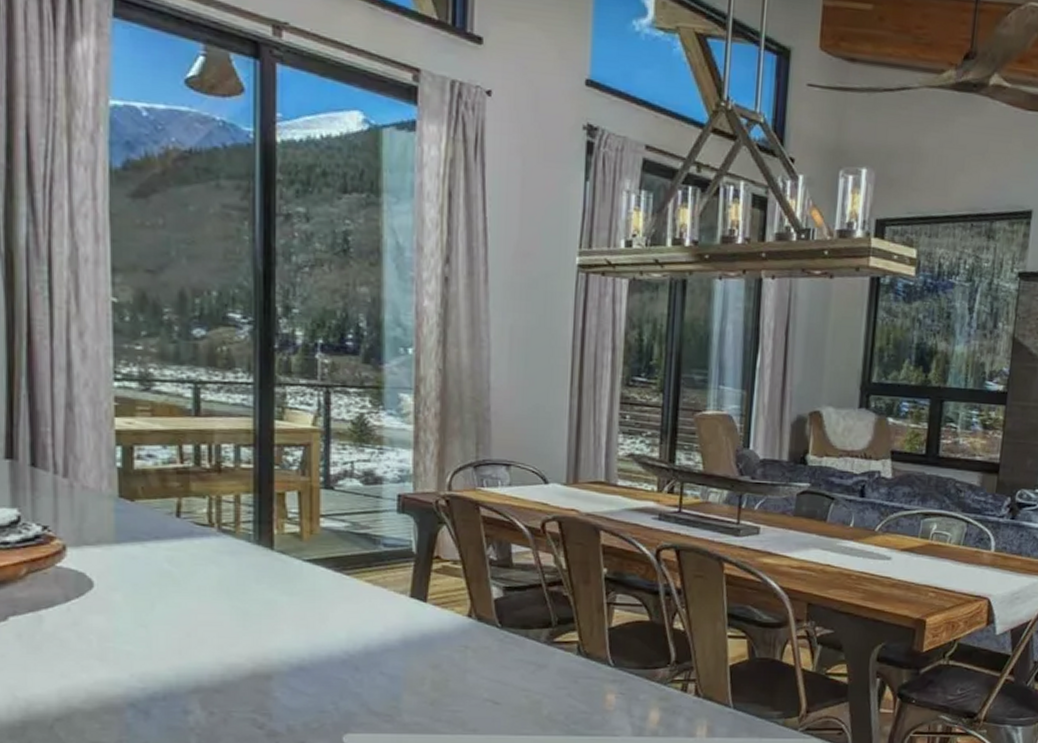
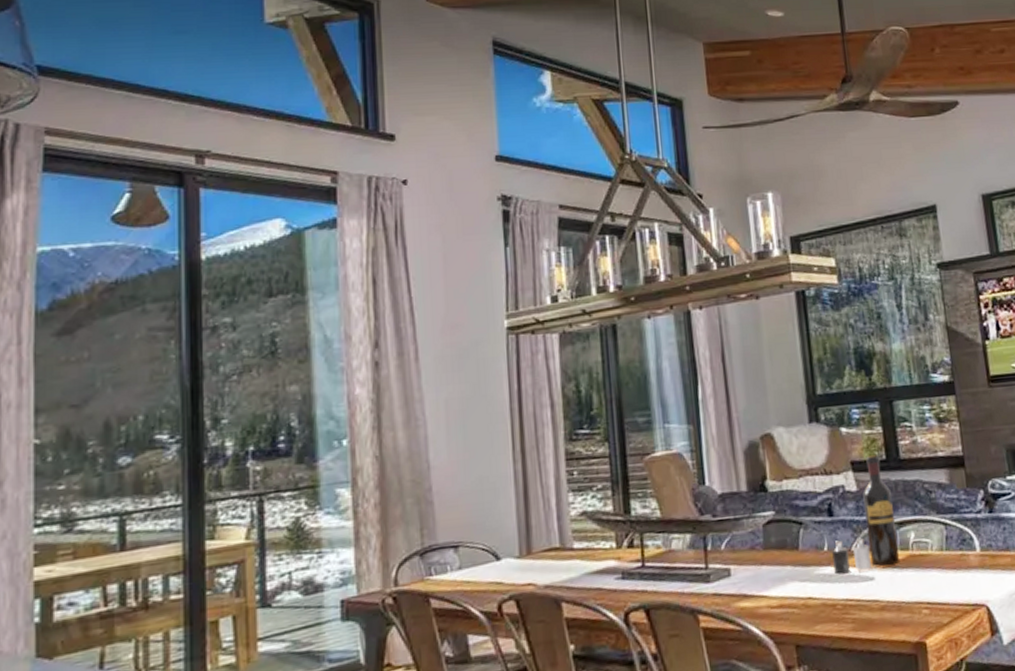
candle: none [855,519,892,551] -> present [832,537,872,575]
wine bottle: none [891,448,923,549] -> present [863,455,900,566]

